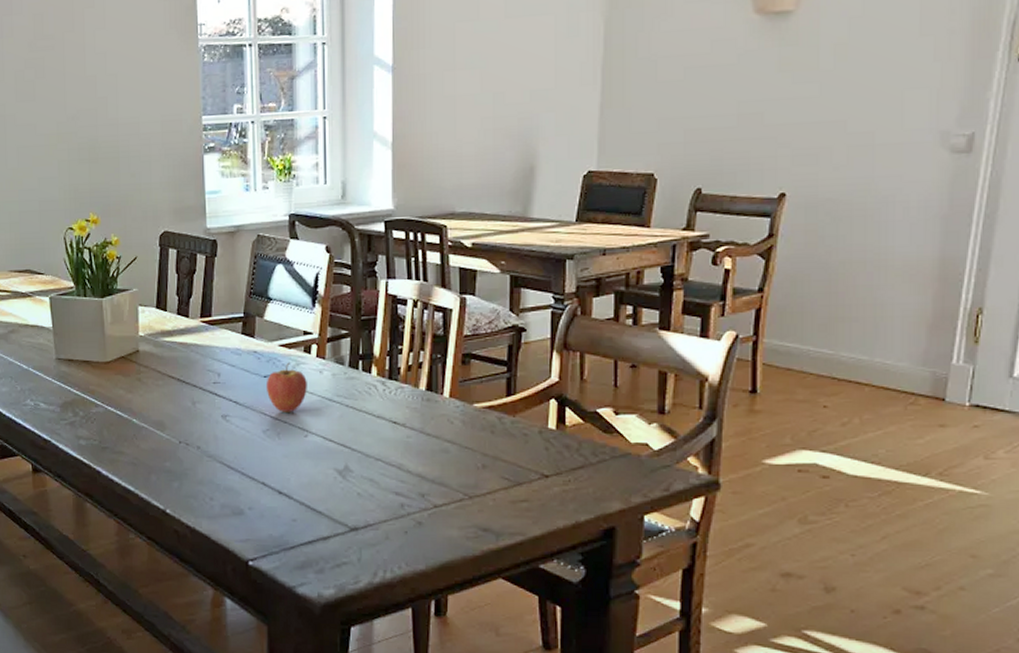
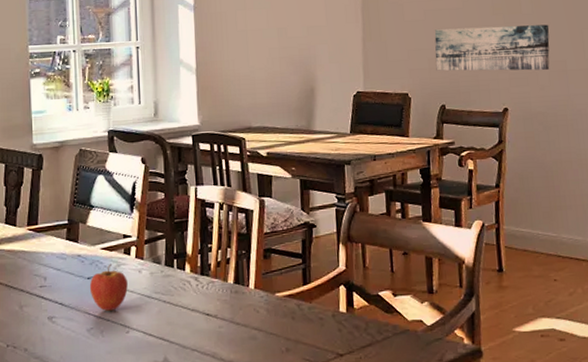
wall art: none [693,84,856,146] -> present [434,24,550,71]

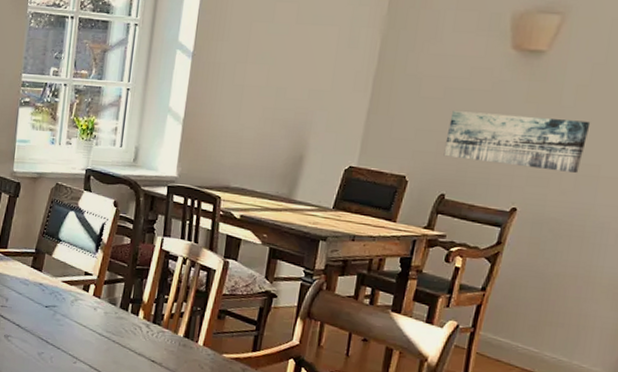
fruit: present [89,263,128,311] -> none [46,297,82,341]

